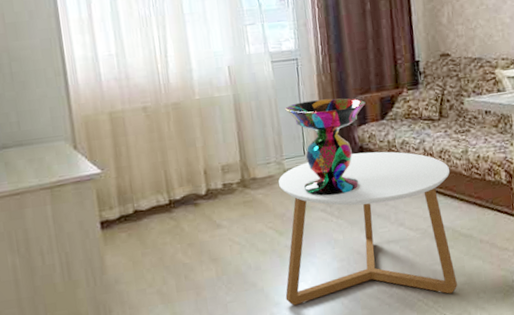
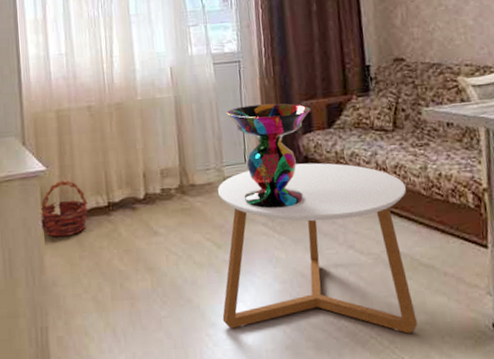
basket: none [97,181,149,237] -> present [40,180,88,237]

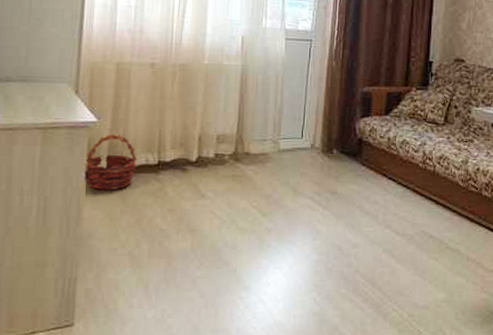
coffee table: present [217,162,417,334] -> none [257,145,447,309]
decorative bowl: present [226,103,311,209] -> none [291,84,372,184]

